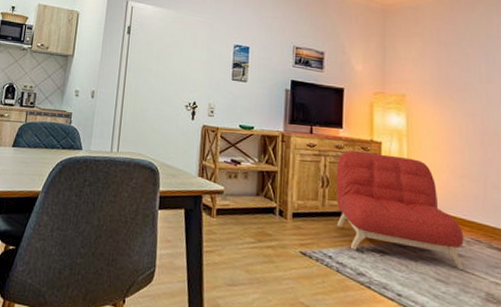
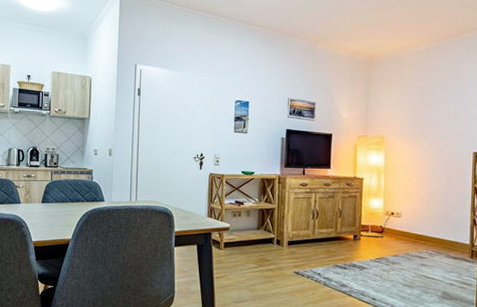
armchair: present [336,151,464,270] -> none [324,187,427,276]

